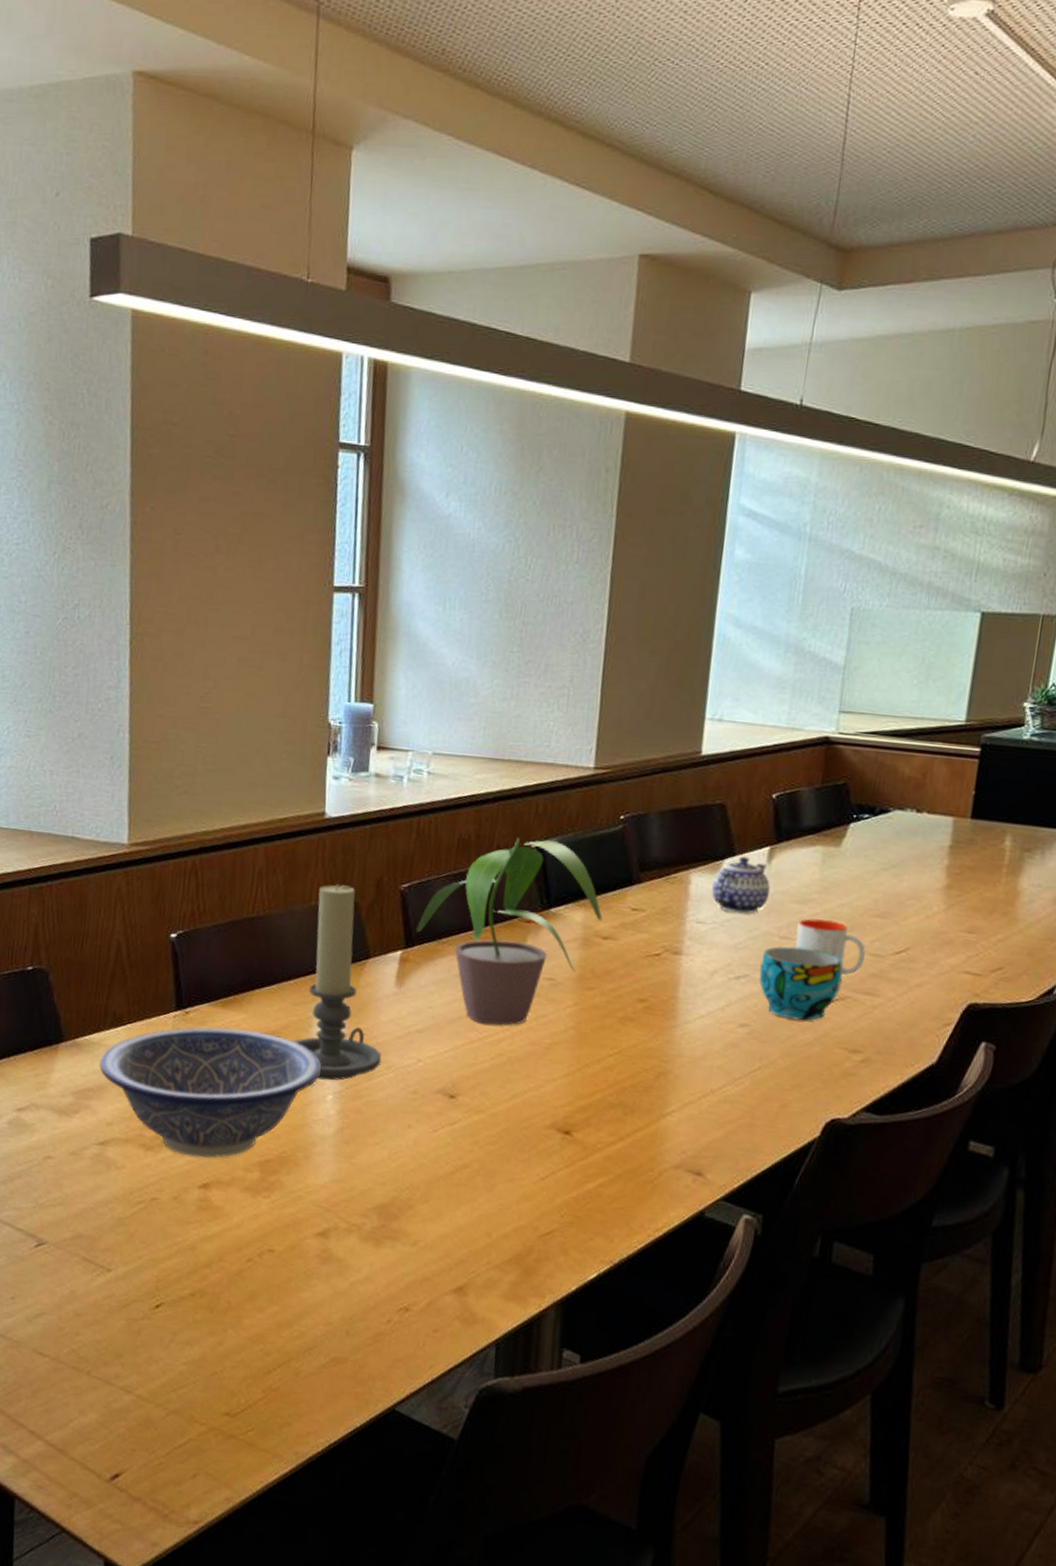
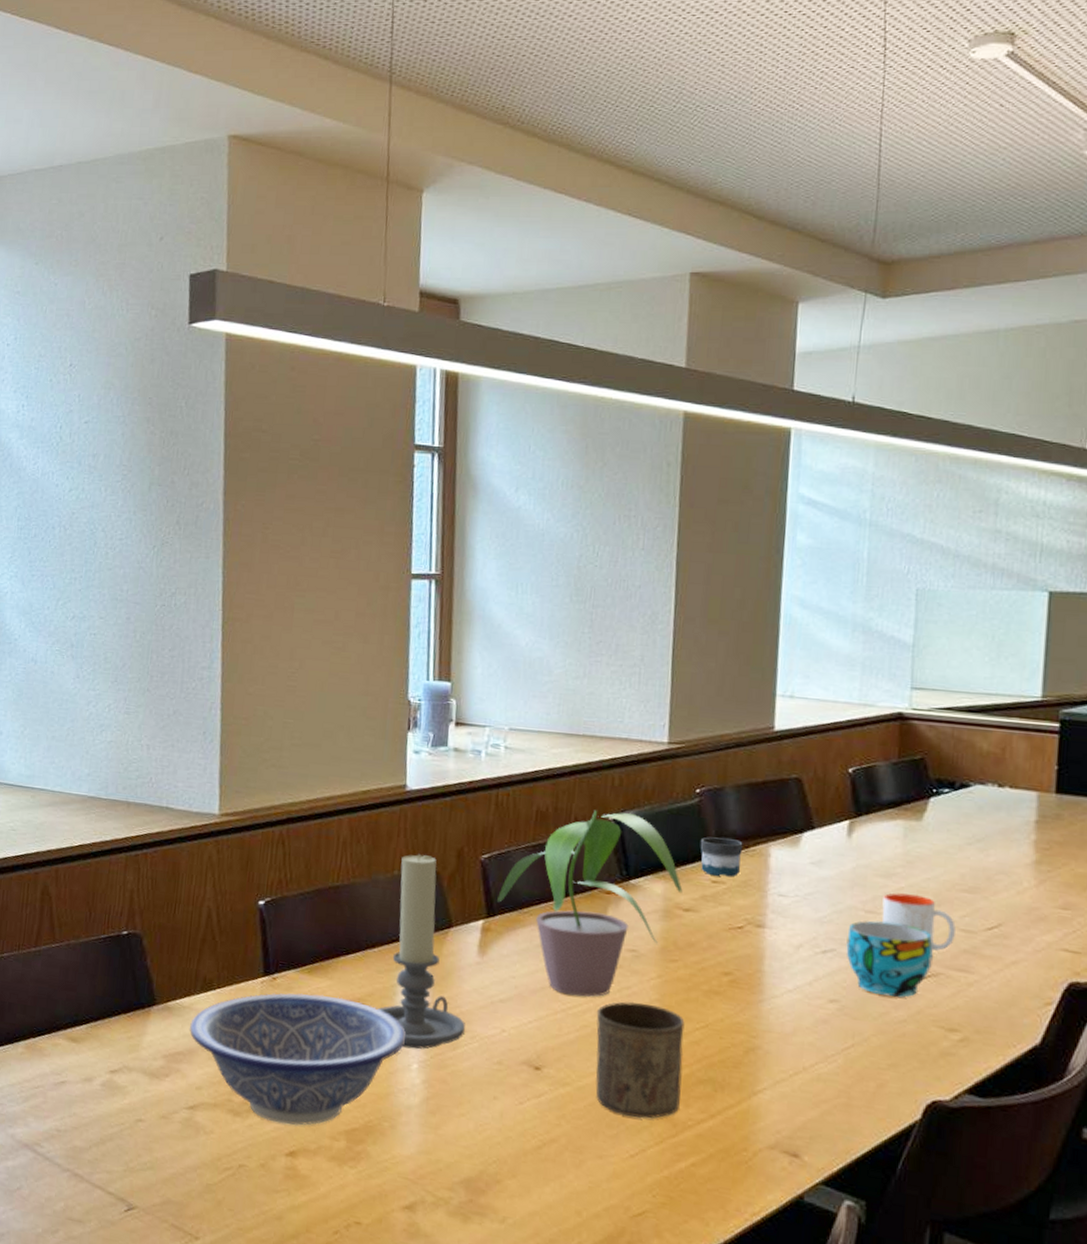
cup: none [509,1029,599,1143] -> present [595,1001,685,1119]
mug: none [621,864,664,905] -> present [700,837,743,877]
teapot: present [712,856,771,914] -> none [793,829,853,887]

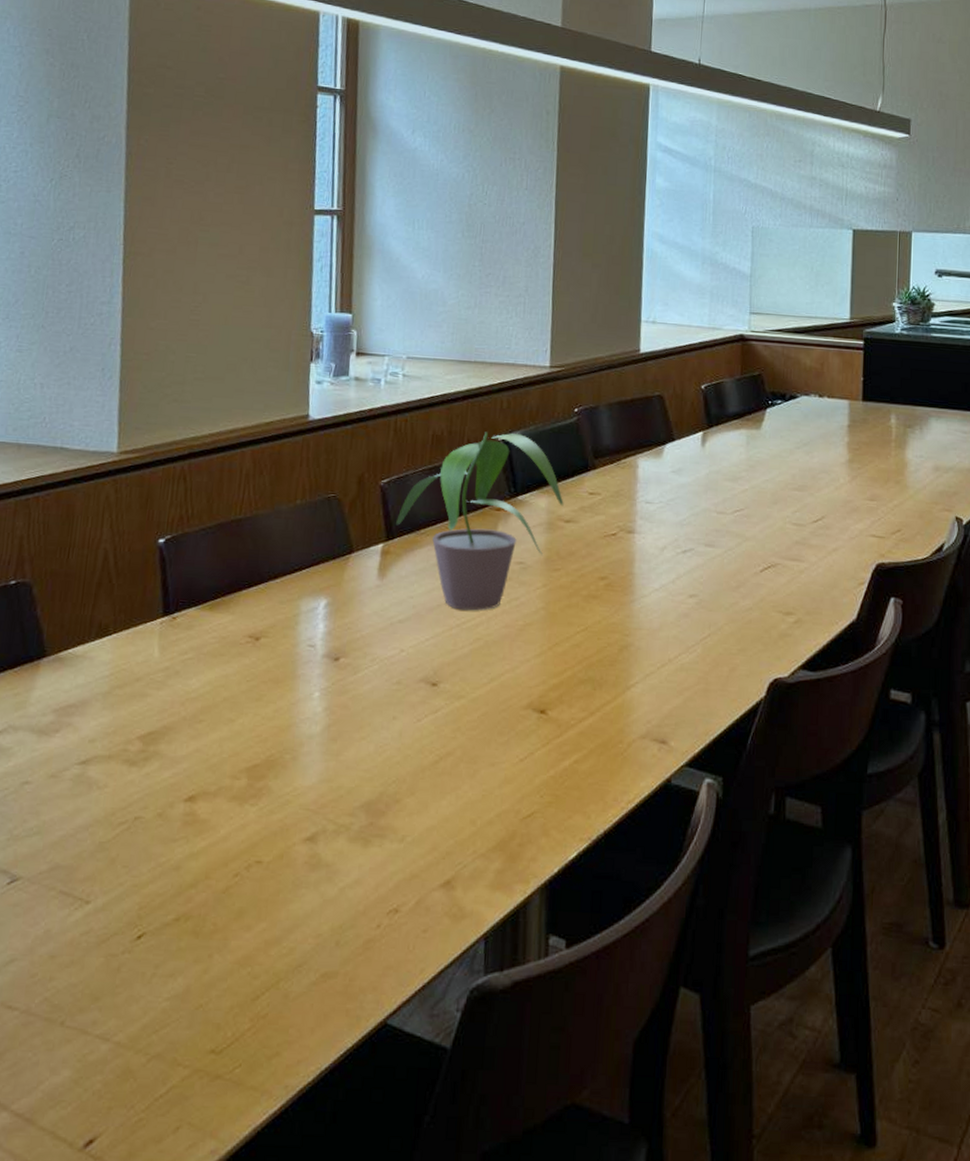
decorative bowl: present [189,992,407,1126] -> none [82,630,308,769]
candle holder: present [378,853,465,1049] -> none [280,481,366,677]
cup: present [595,1001,685,1119] -> none [488,611,567,722]
mug: present [700,837,743,877] -> none [578,452,615,489]
cup: present [846,920,933,997] -> none [702,520,772,588]
mug: present [882,893,956,957] -> none [730,494,789,550]

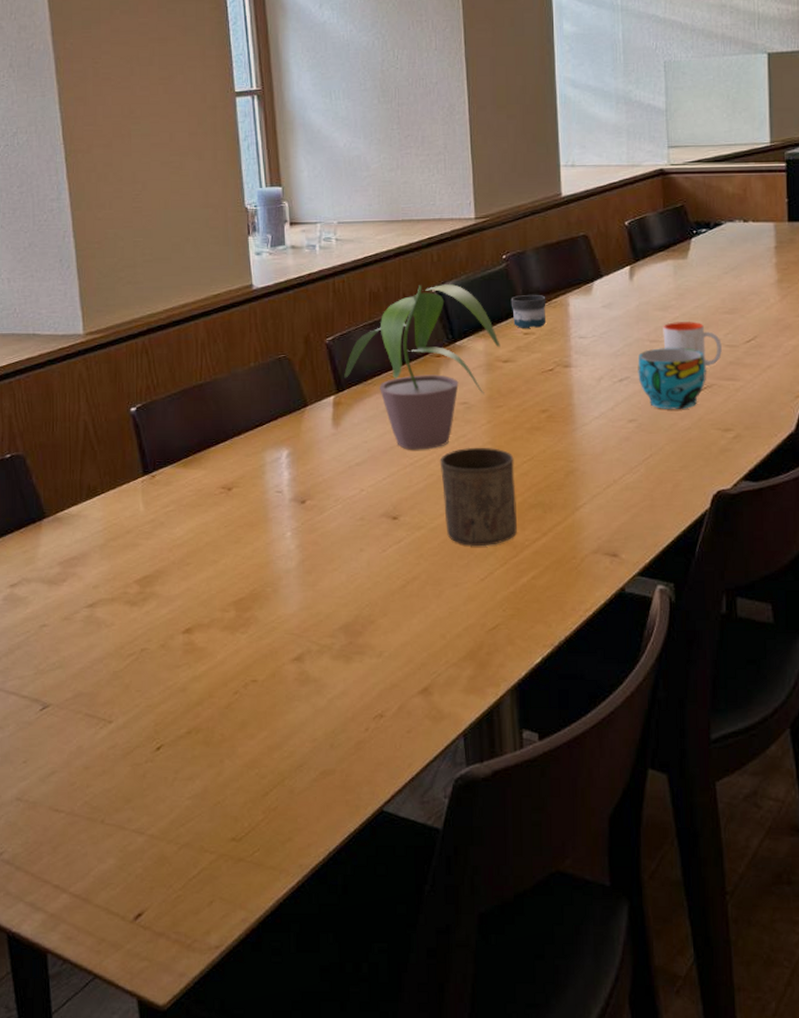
cup: none [488,611,567,722] -> present [439,447,517,547]
mug: none [578,452,615,489] -> present [511,294,547,328]
cup: none [702,520,772,588] -> present [638,348,706,409]
mug: none [730,494,789,550] -> present [663,321,722,372]

